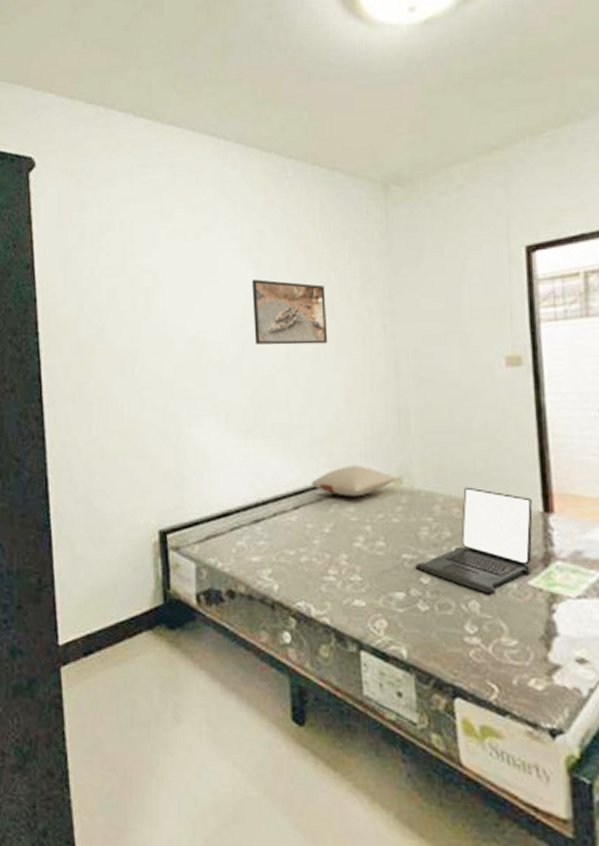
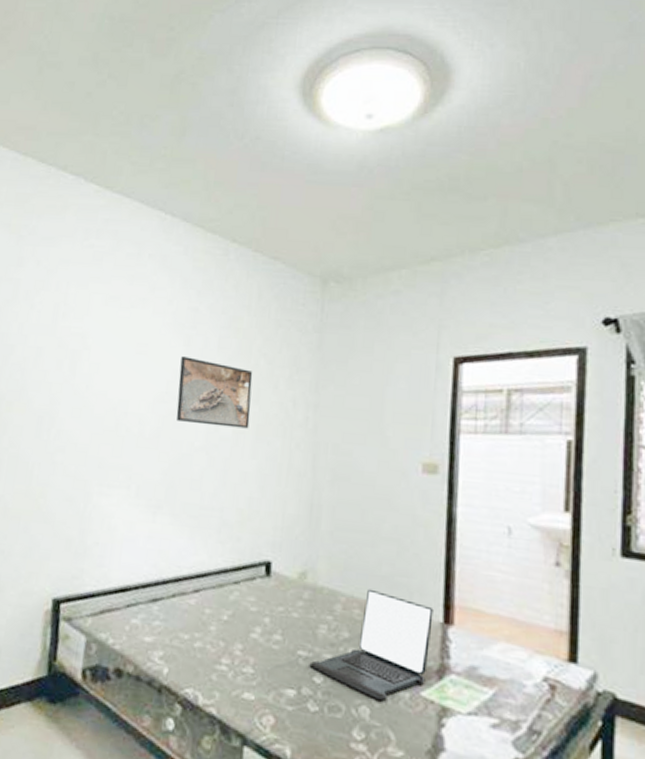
pillow: present [311,466,398,497] -> none [214,554,303,587]

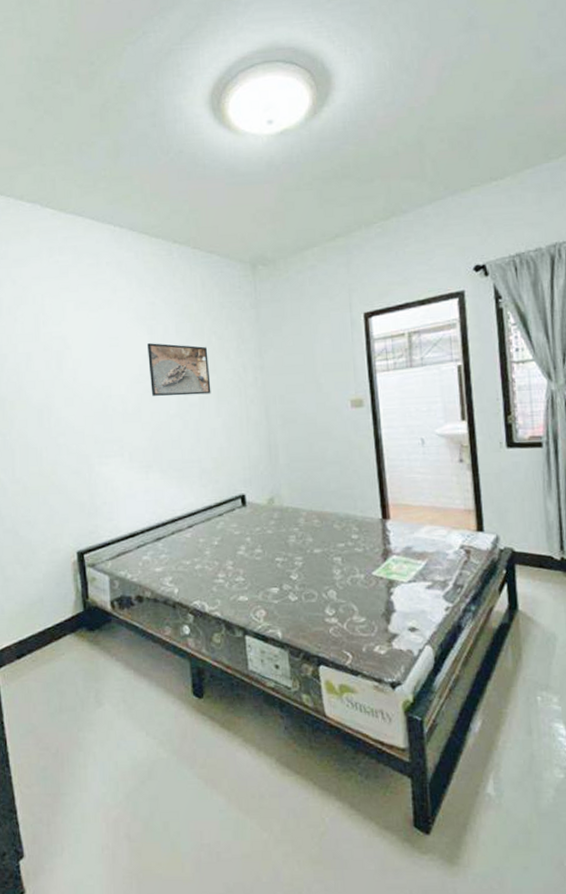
laptop: present [309,589,434,702] -> none [286,502,374,585]

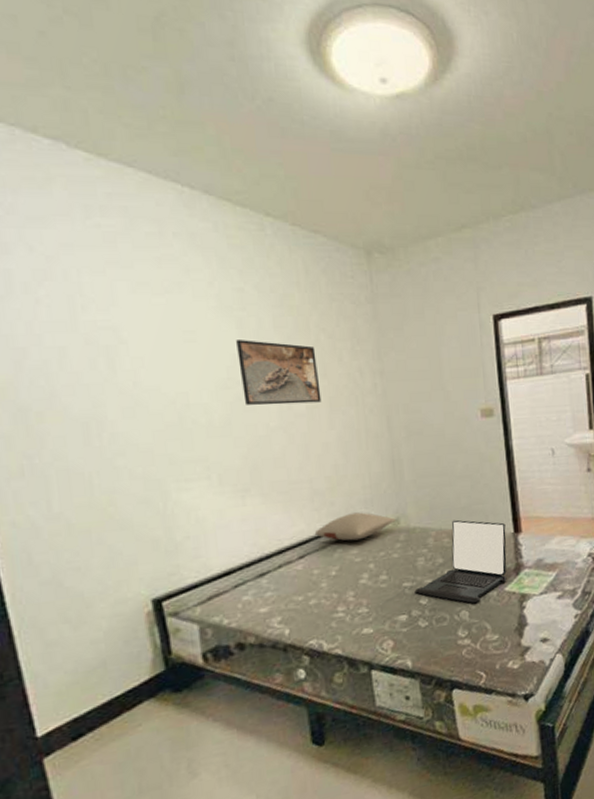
pillow: none [201,490,271,516] -> present [314,512,396,541]
laptop: none [286,502,374,585] -> present [414,520,507,604]

